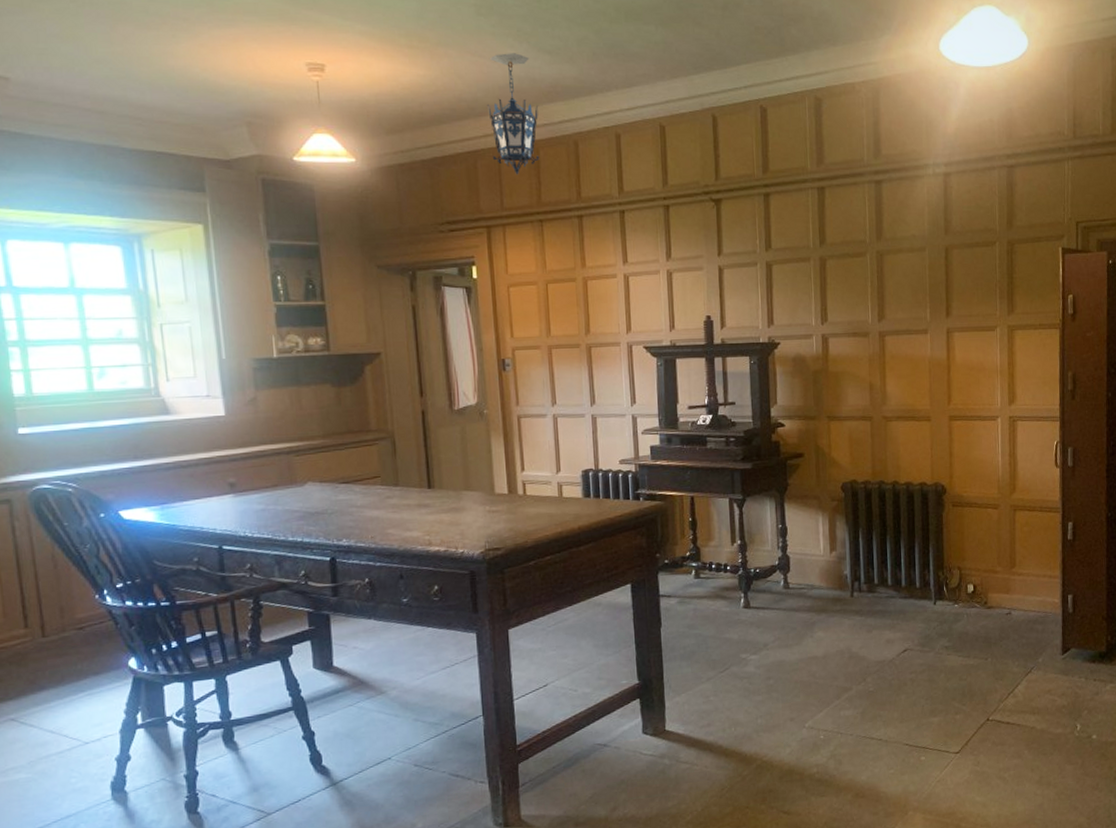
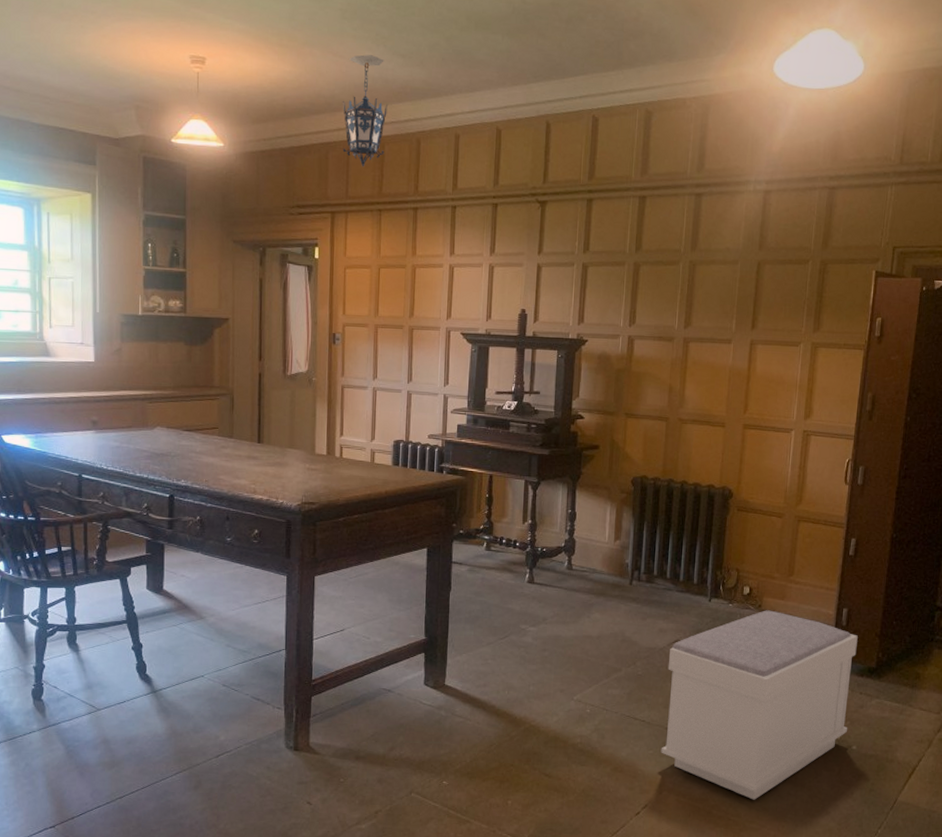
bench: none [899,606,1086,807] -> present [661,610,858,800]

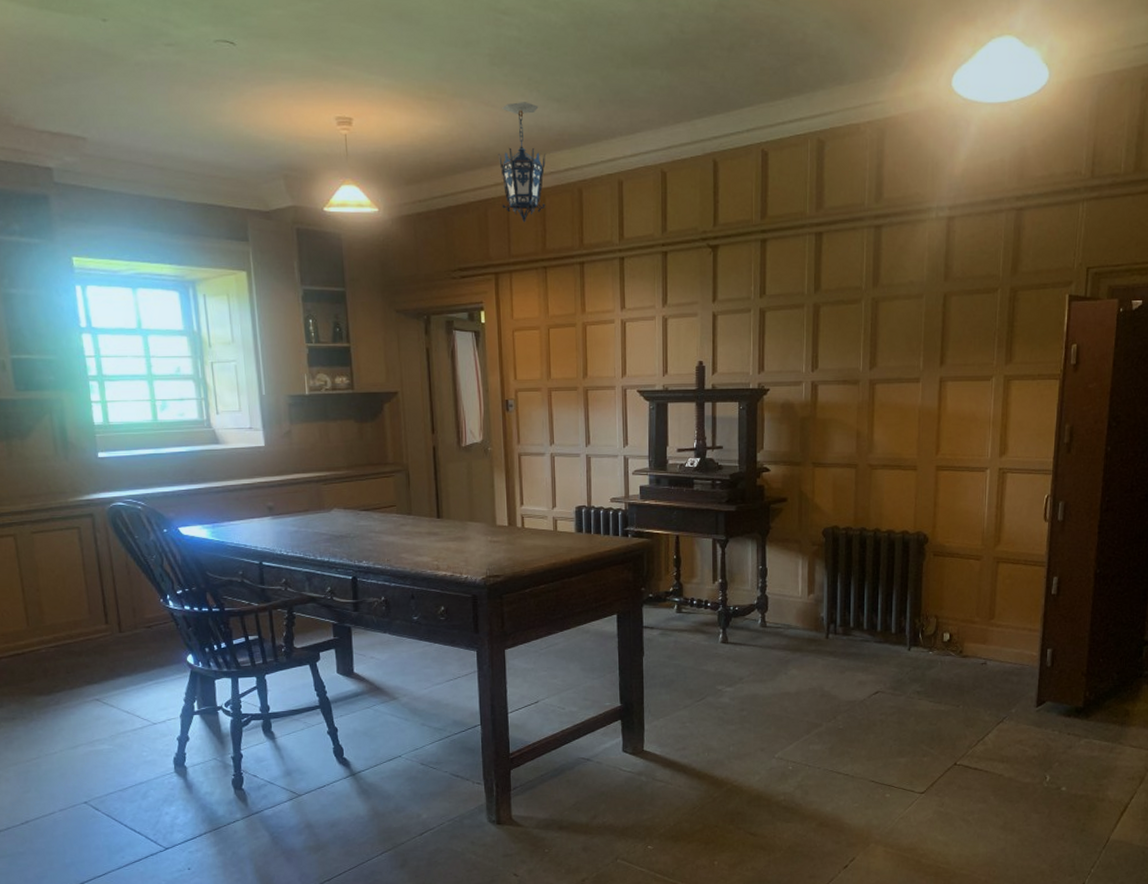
bench: present [661,610,858,800] -> none [866,655,1064,847]

